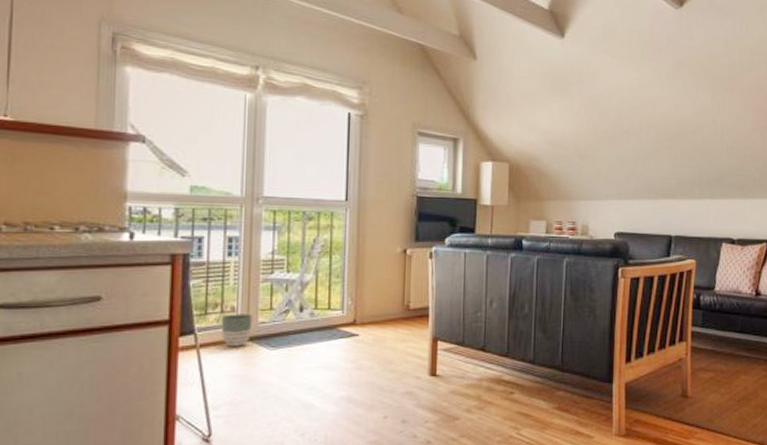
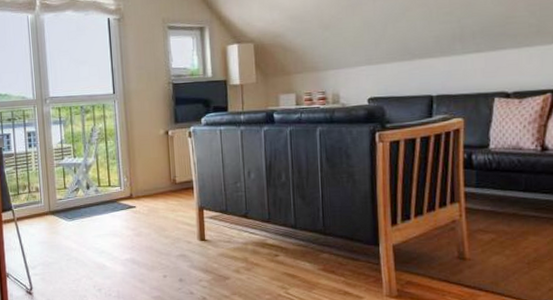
planter: present [221,314,253,346] -> none [29,193,53,219]

